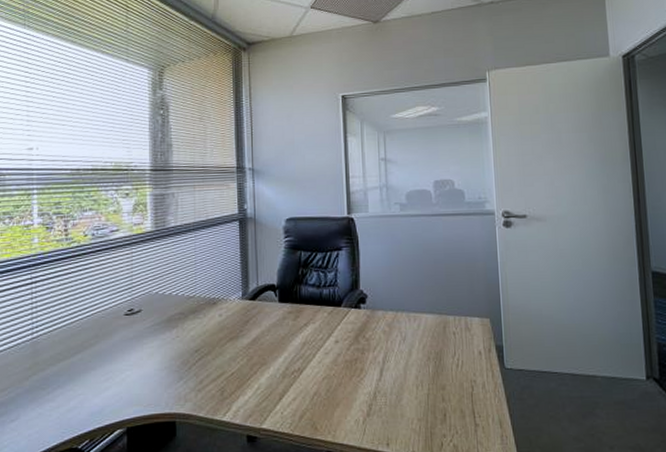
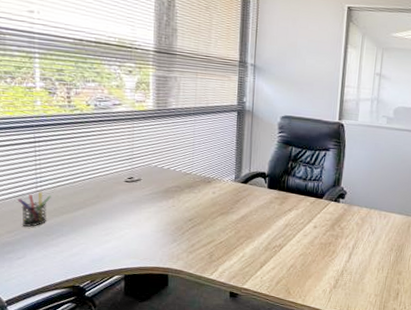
pen holder: none [12,338,47,381] -> present [18,191,51,227]

